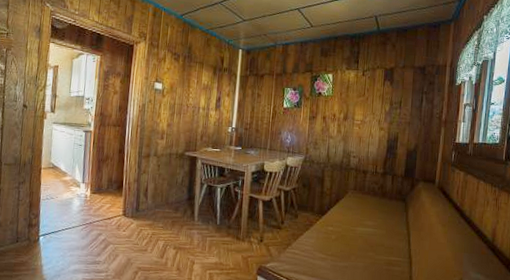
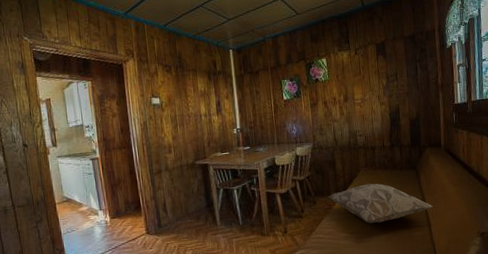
decorative pillow: none [311,207,418,250] -> present [328,183,434,224]

